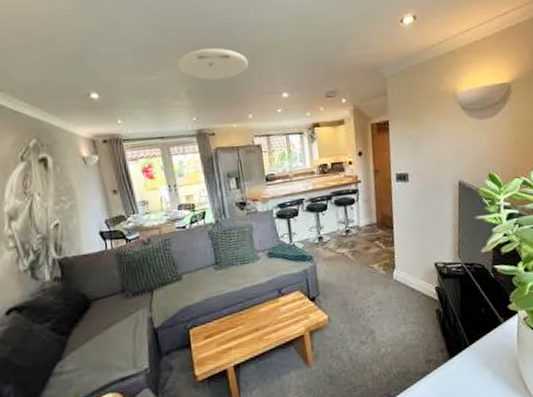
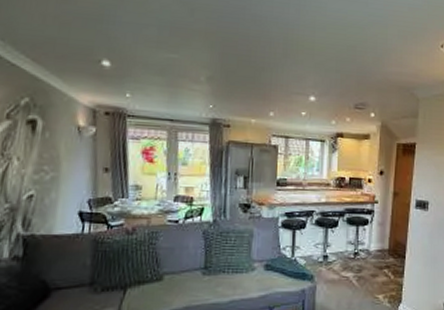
ceiling light: present [177,48,249,80] -> none [203,36,279,71]

